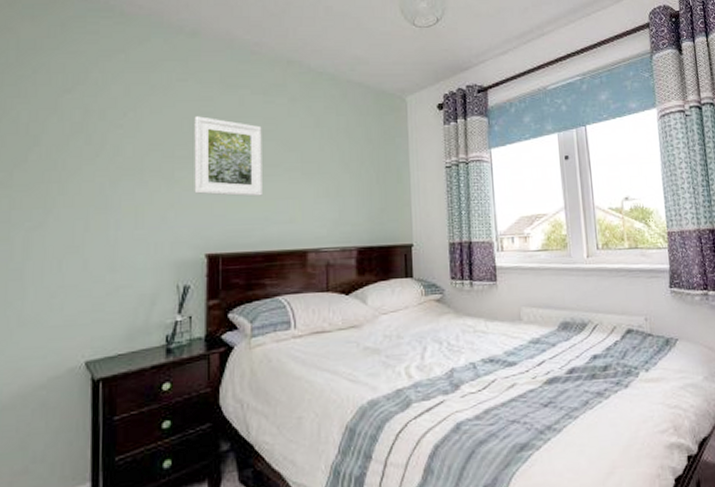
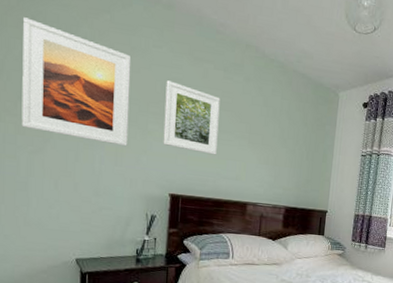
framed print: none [17,73,151,204] -> present [21,17,132,147]

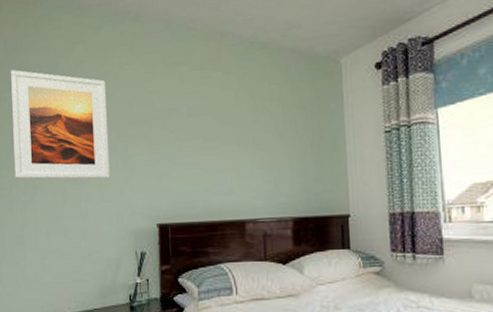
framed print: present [163,80,220,155] -> none [142,96,203,170]

